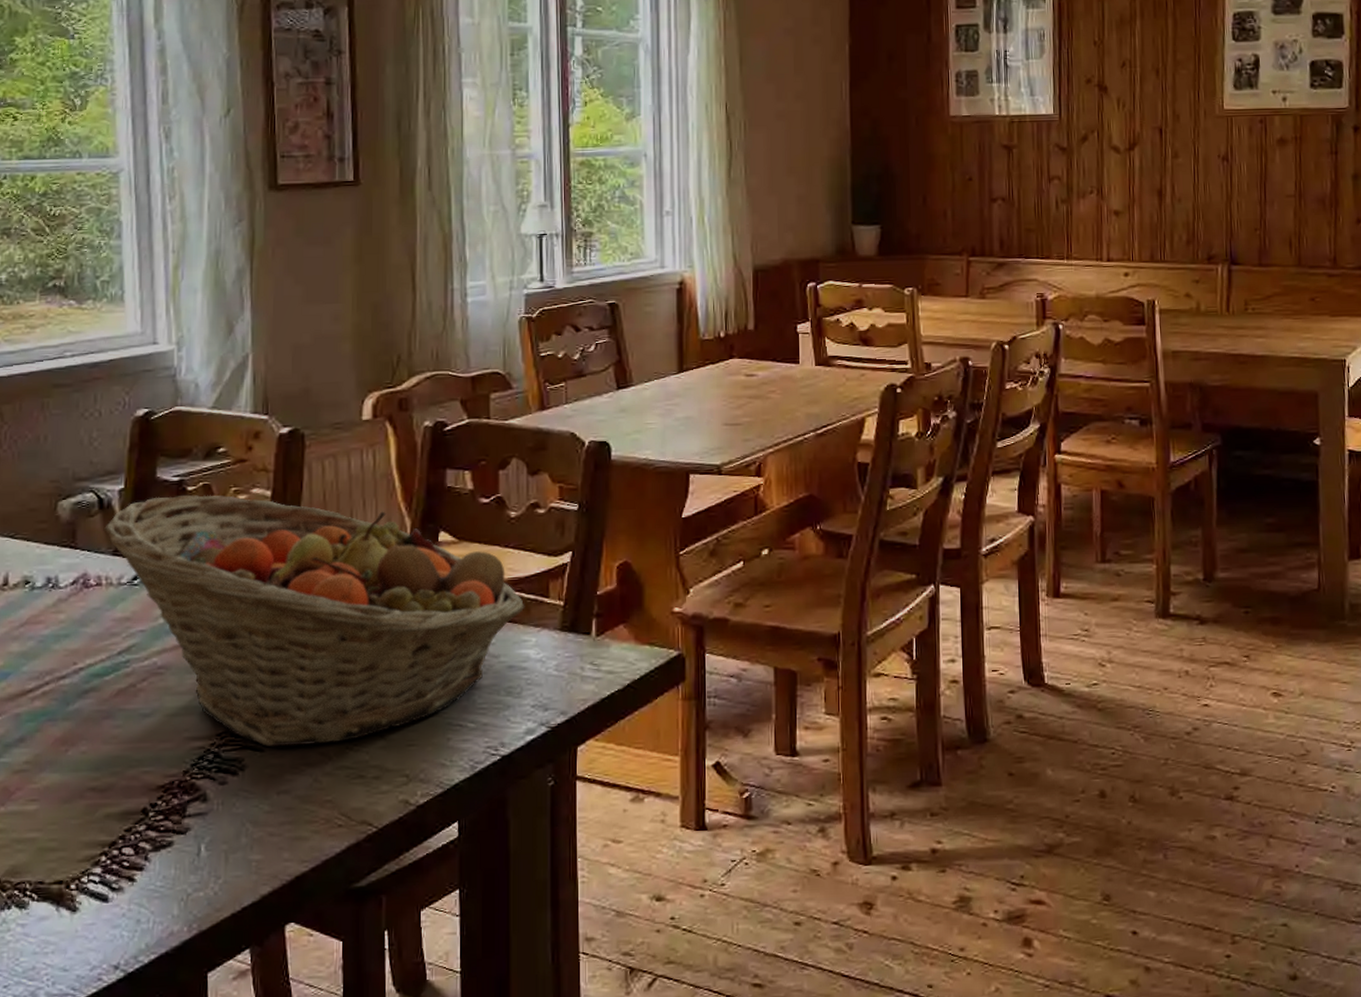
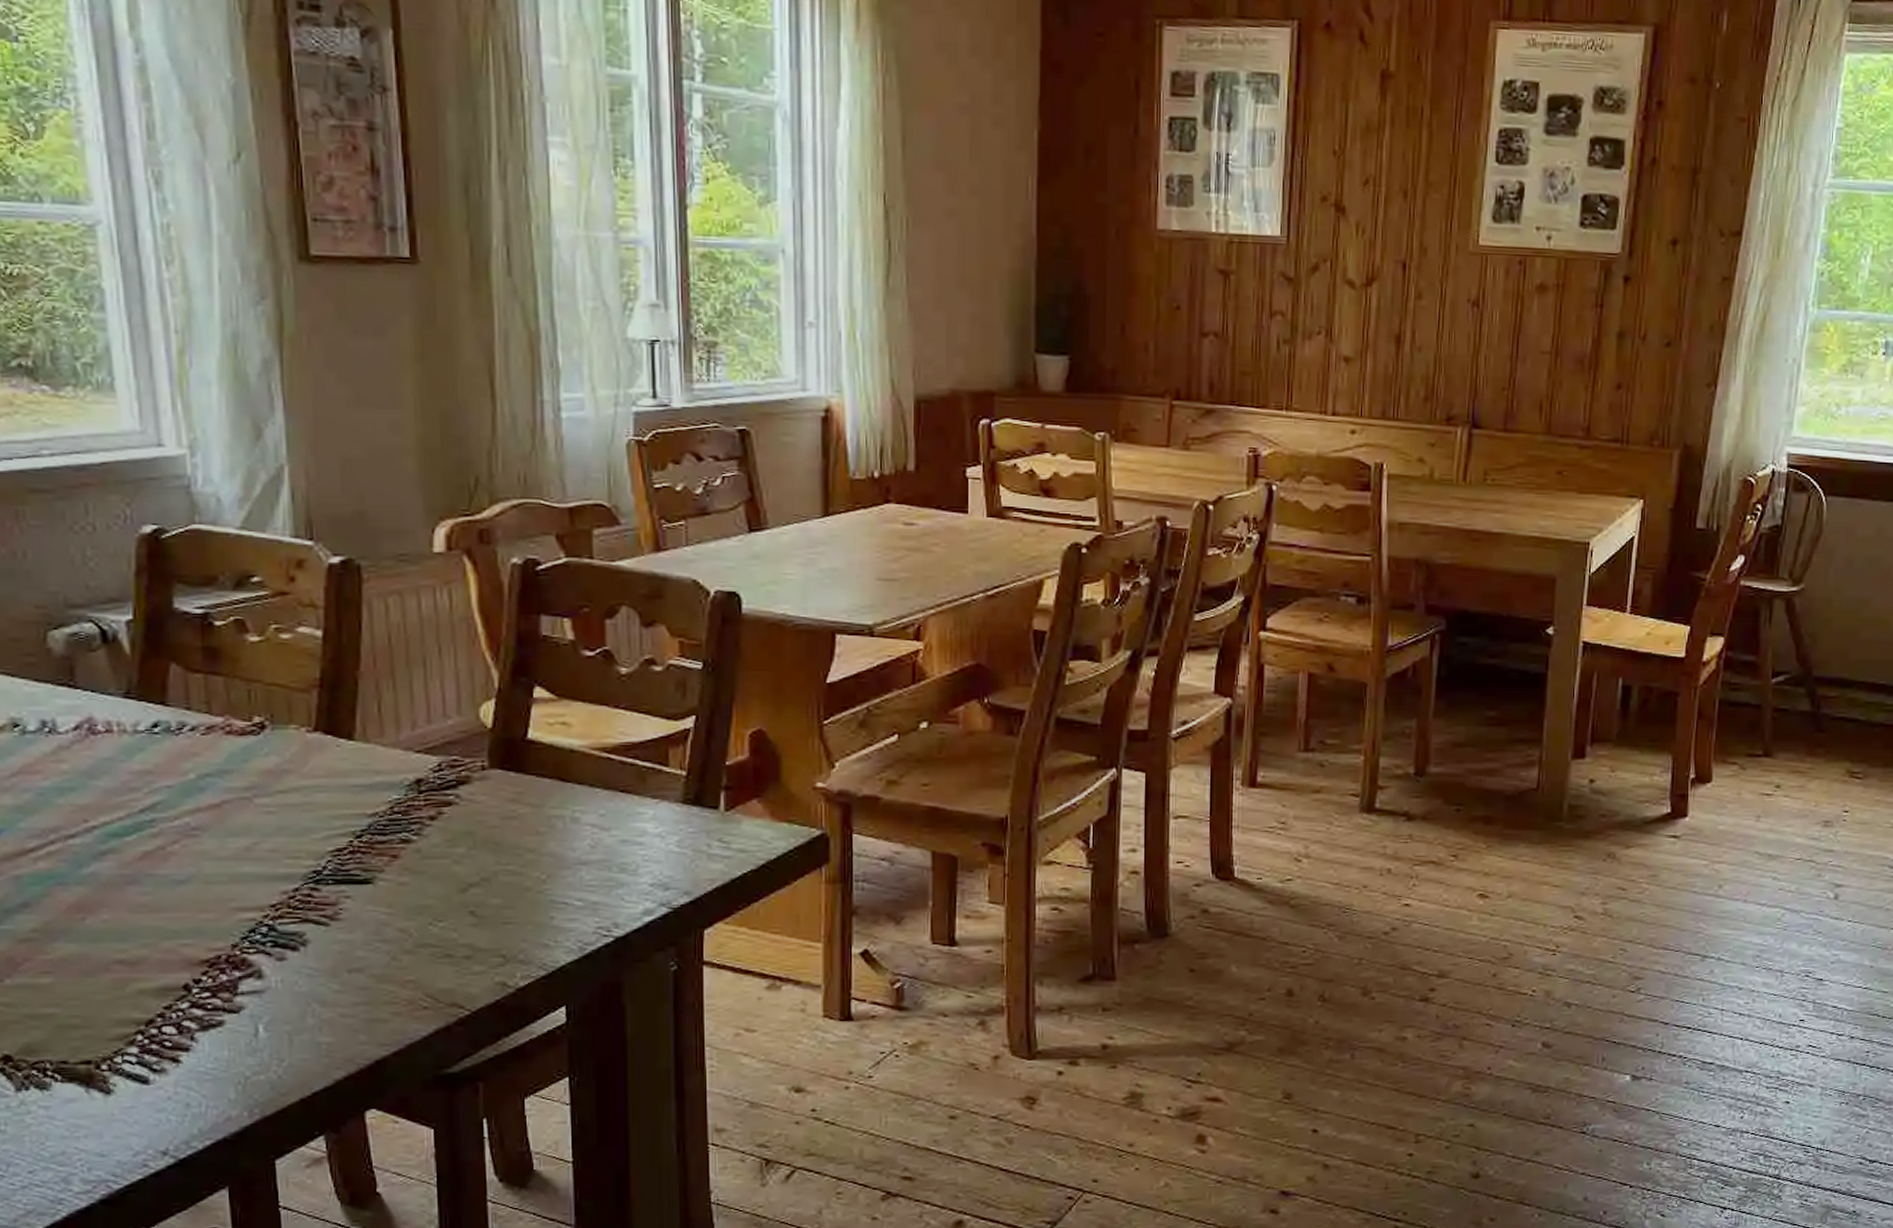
fruit basket: present [103,495,525,747] -> none [109,631,640,921]

